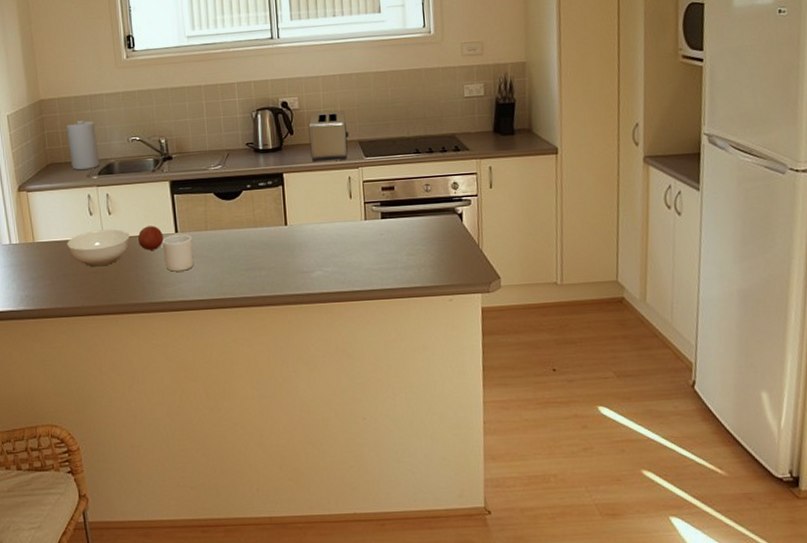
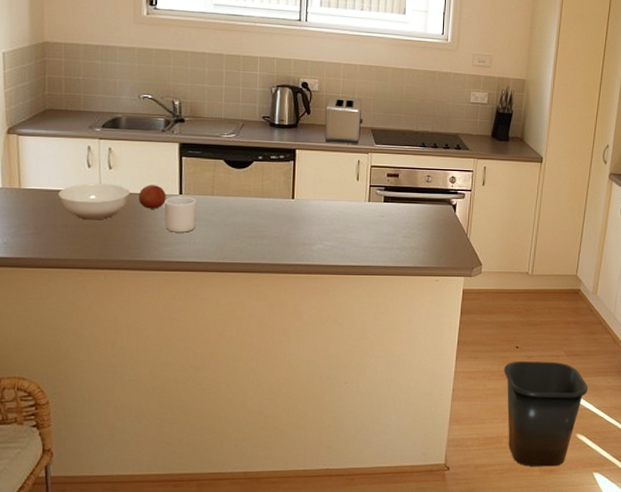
paper towel holder: present [67,119,100,170] -> none [71,69,105,120]
waste bin: none [541,384,650,510] -> present [504,360,589,467]

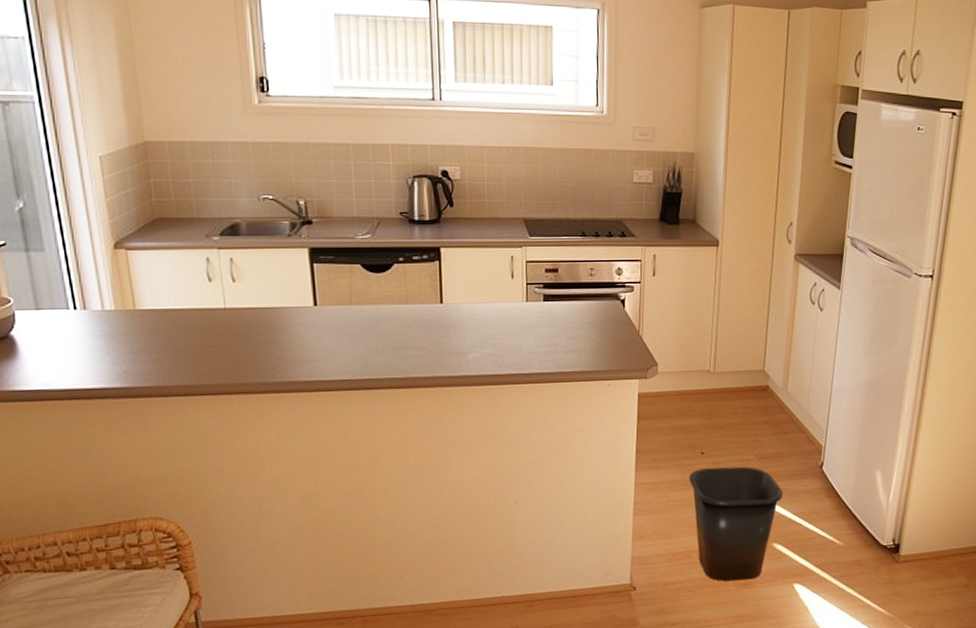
bowl: present [58,183,130,220] -> none [178,298,258,341]
fruit: present [138,185,166,209] -> none [267,297,300,324]
mug: present [164,196,197,233] -> none [298,307,335,349]
toaster: present [324,96,363,144] -> none [470,184,514,238]

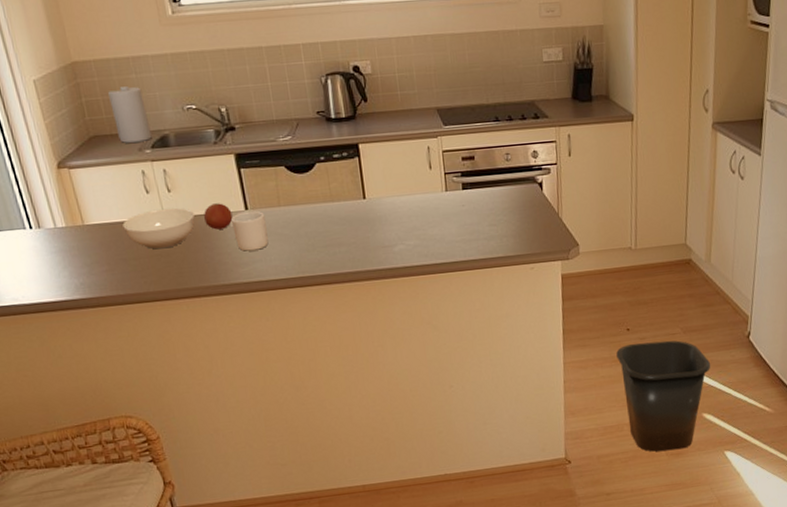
bowl: none [178,298,258,341] -> present [122,207,195,250]
paper towel holder: none [180,170,222,228] -> present [108,85,152,143]
fruit: none [267,297,300,324] -> present [203,203,233,230]
mug: none [298,307,335,349] -> present [231,210,269,251]

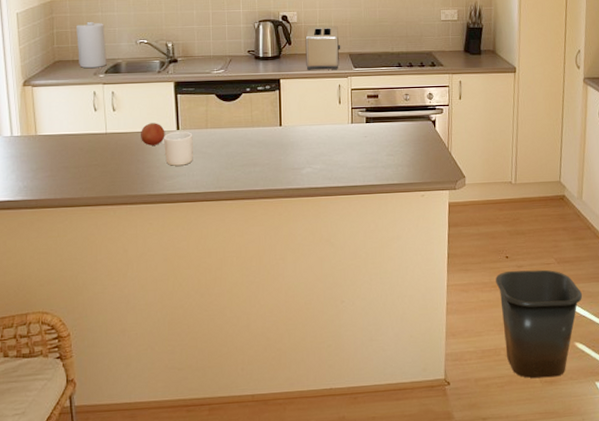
bowl: present [122,207,195,250] -> none [70,124,132,160]
toaster: none [383,75,427,132] -> present [305,25,341,70]

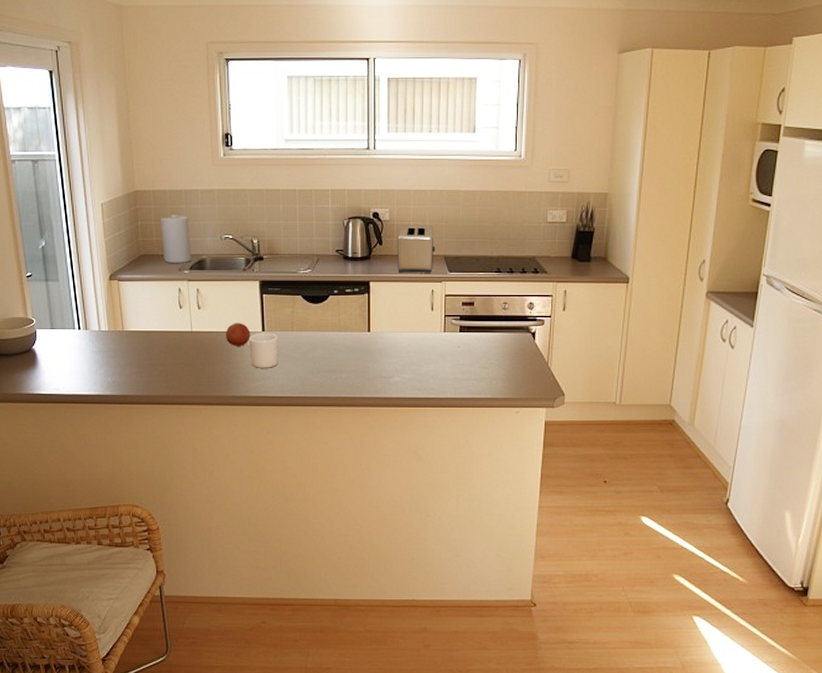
waste bin: present [496,269,583,378] -> none [591,496,686,608]

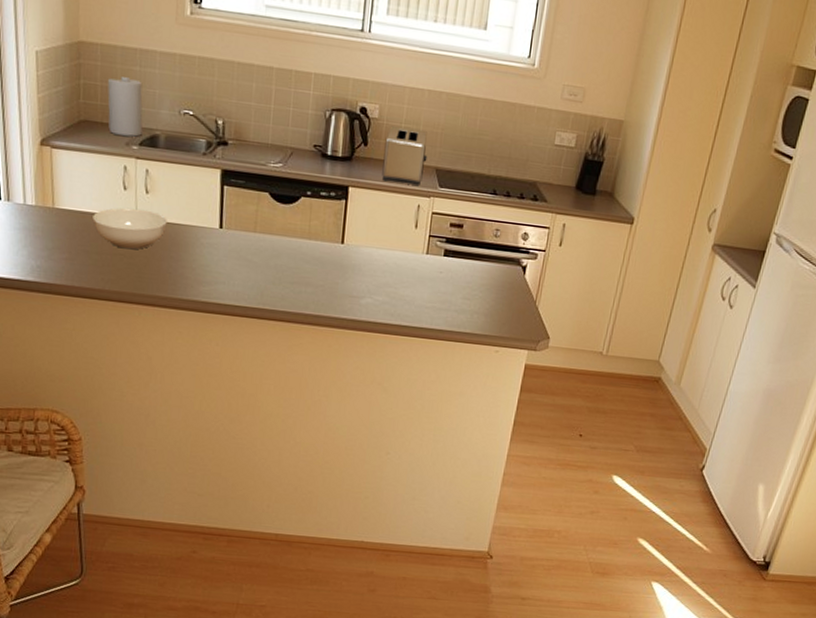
bowl: none [156,323,218,358] -> present [93,207,167,250]
fruit: present [225,323,250,346] -> none [175,214,206,243]
mug: present [249,333,279,368] -> none [203,229,238,272]

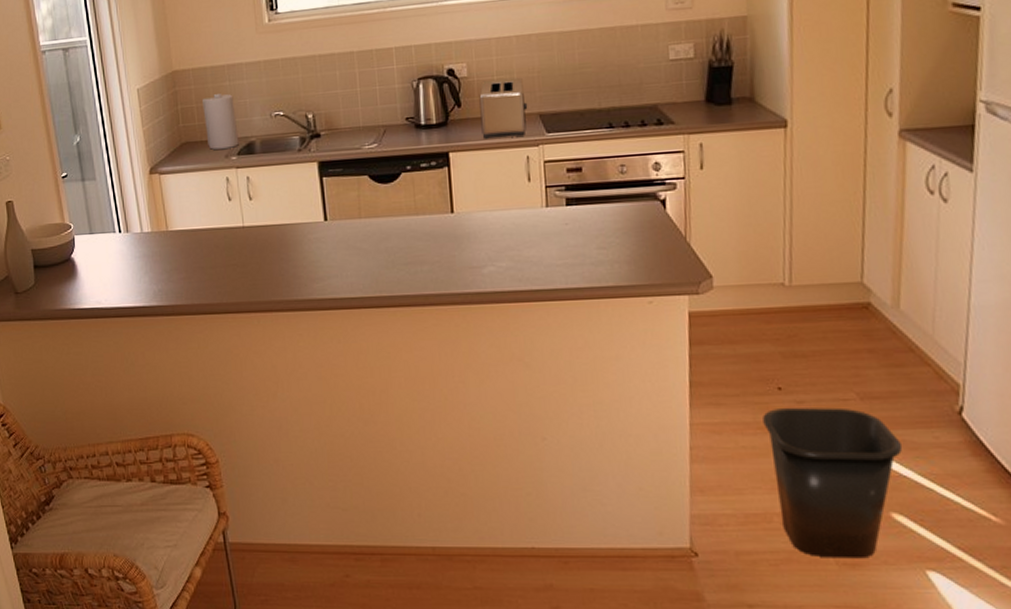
bowl: present [93,207,167,250] -> none [203,216,273,259]
waste bin: none [560,450,658,570] -> present [763,407,903,559]

